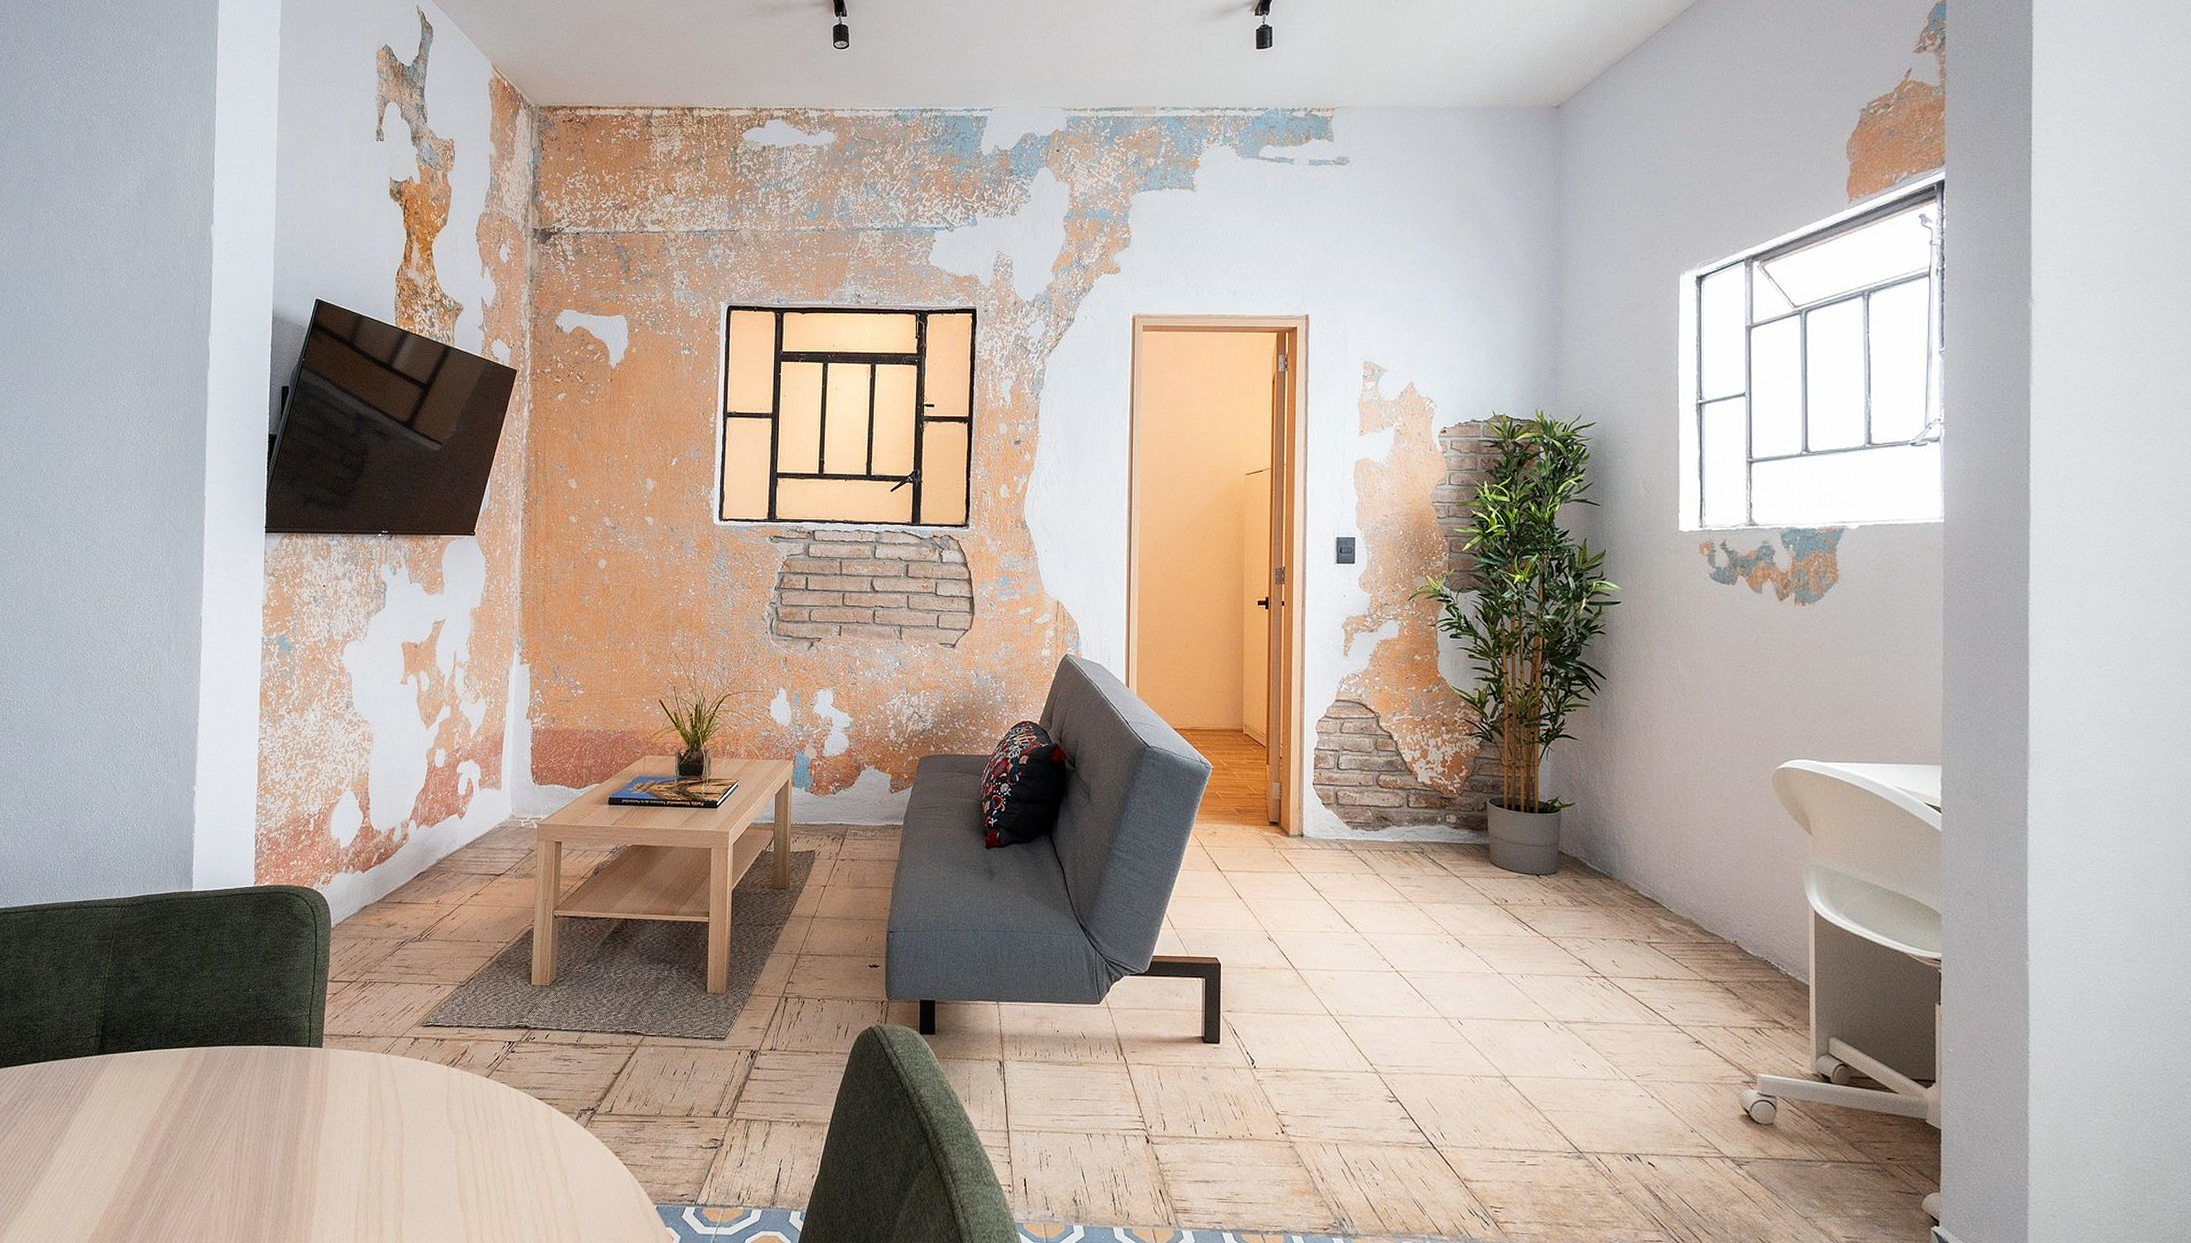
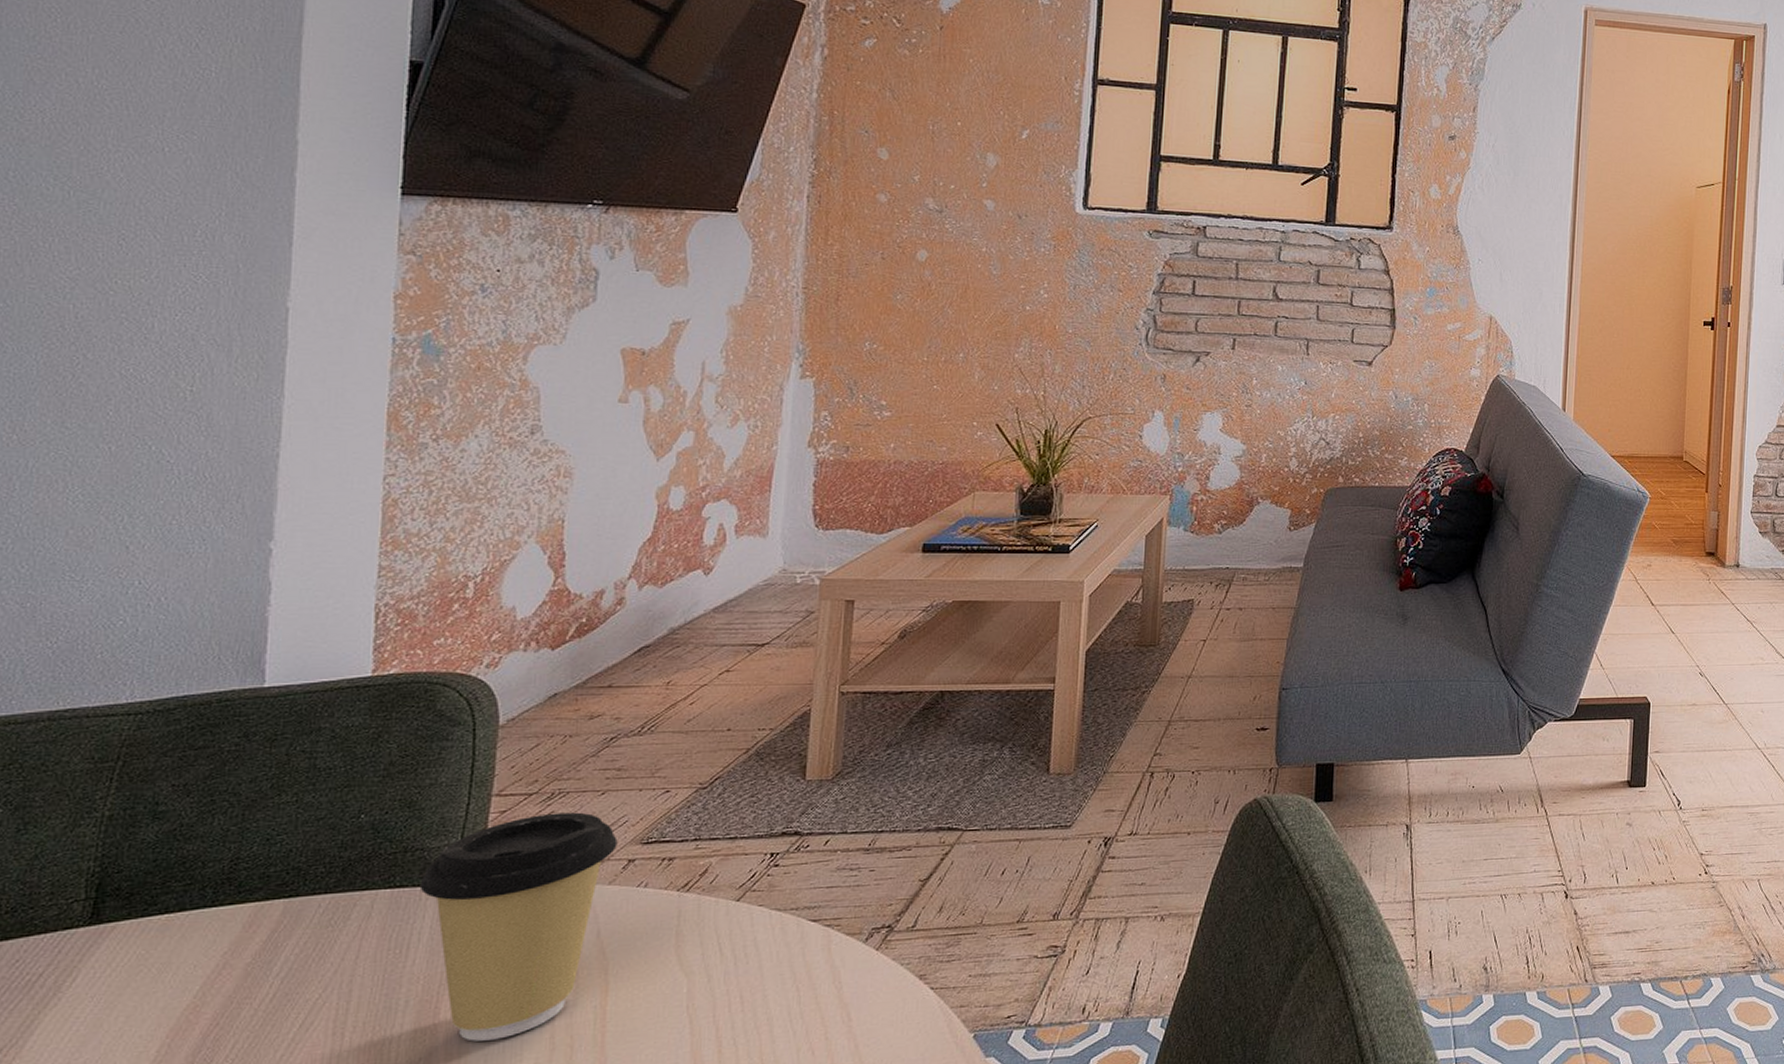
coffee cup: none [285,997,407,1168] -> present [419,812,618,1041]

